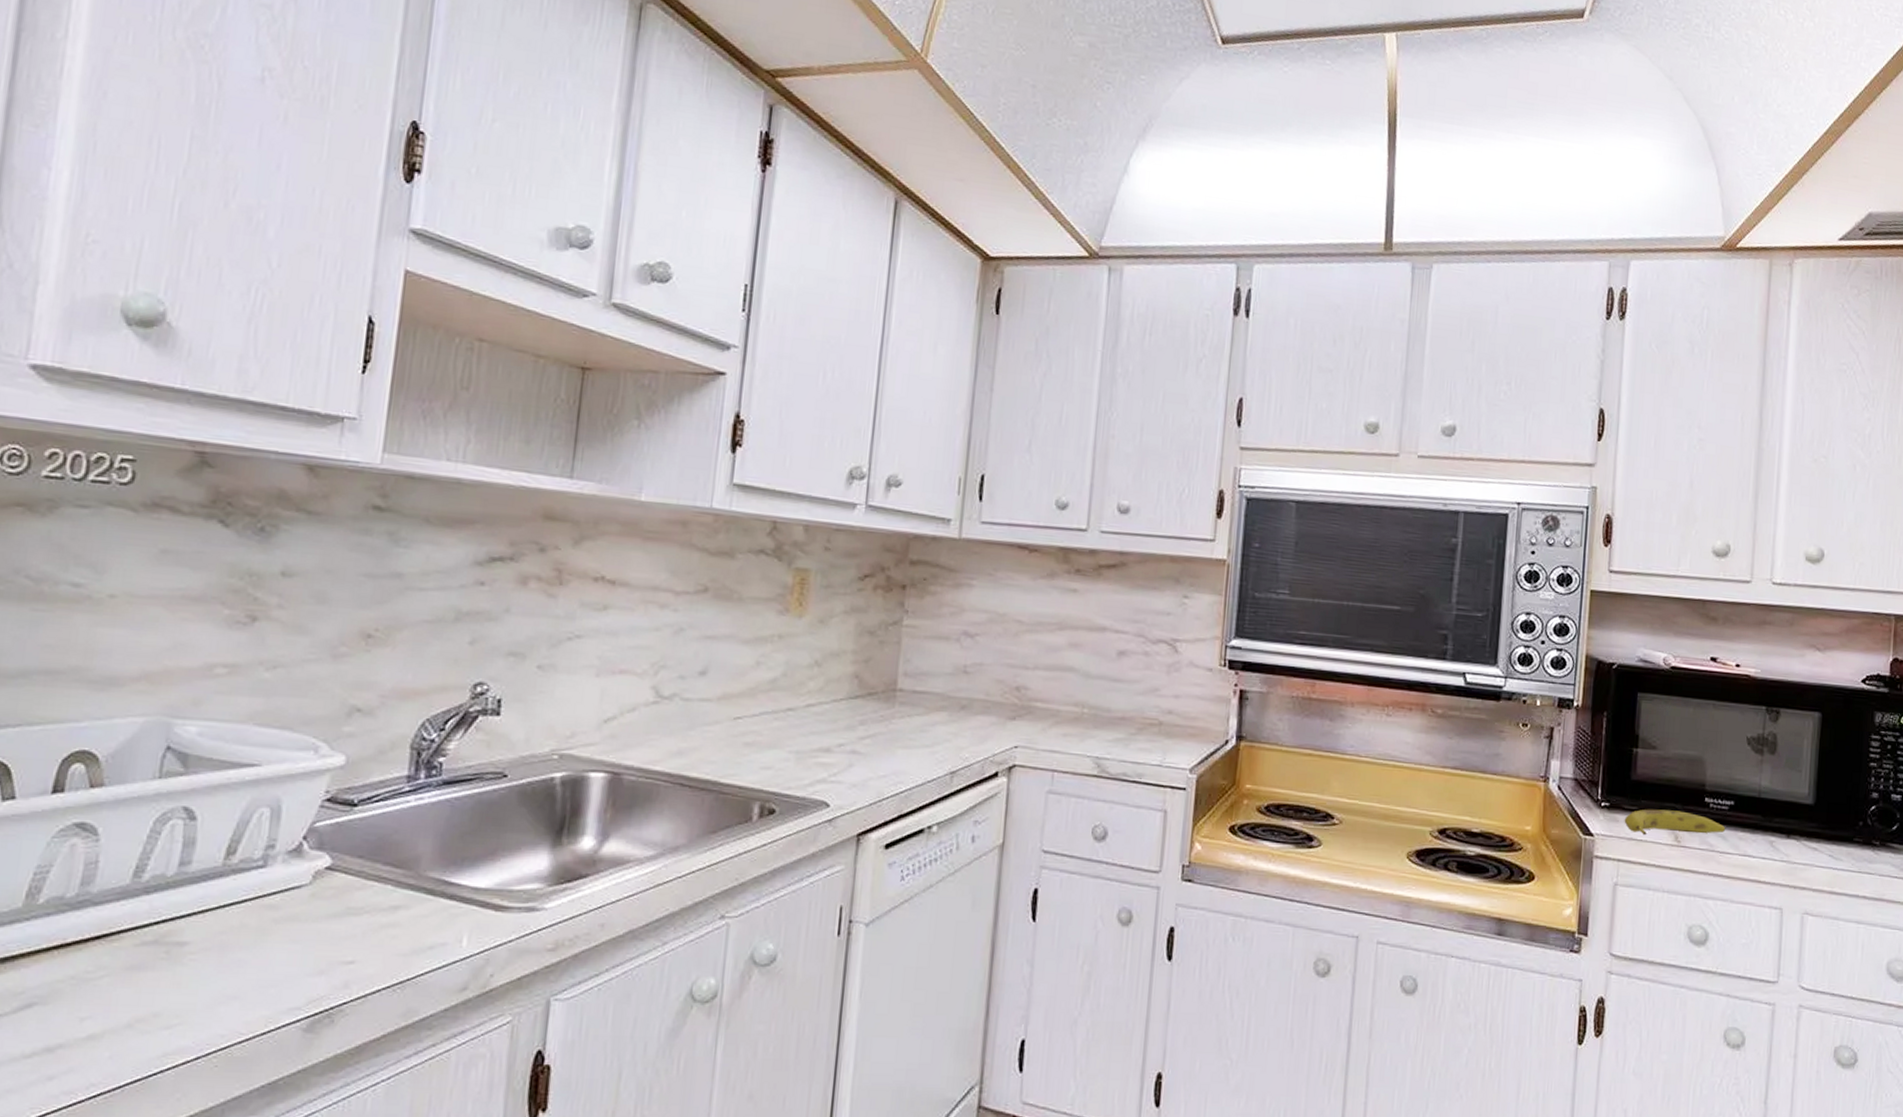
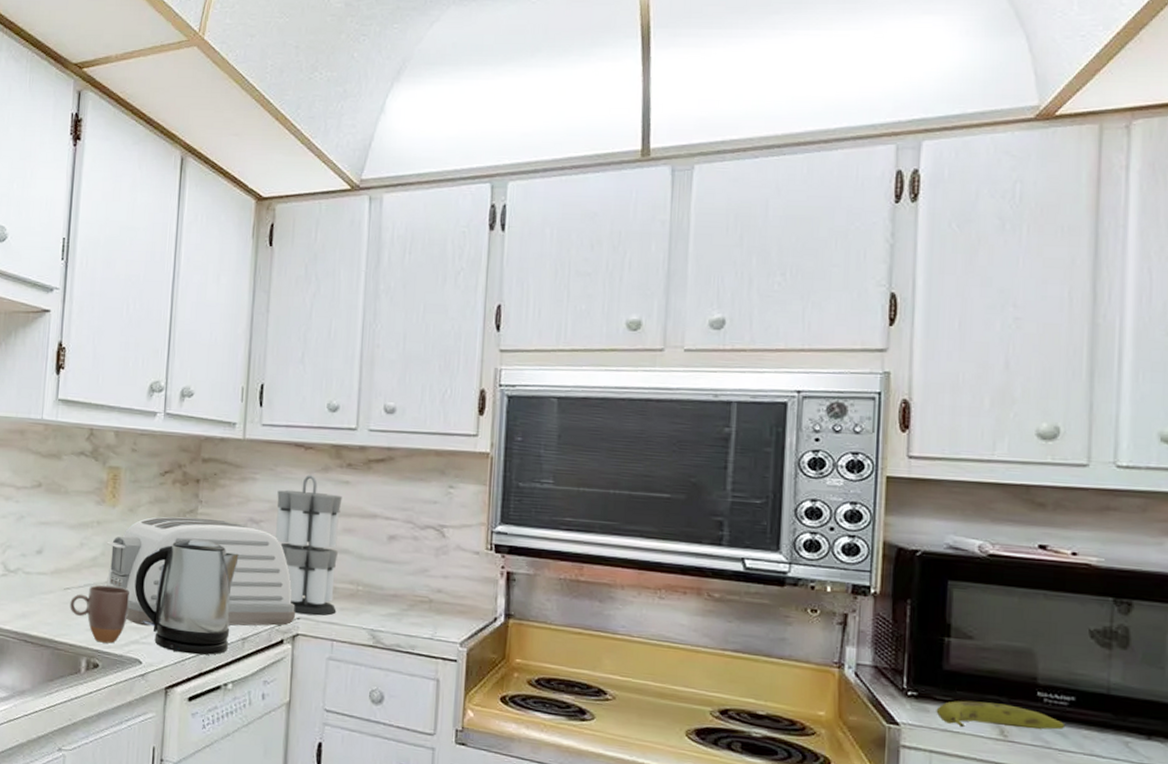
mug: none [740,712,818,784] -> present [70,584,131,644]
toaster: none [788,629,1013,761] -> present [106,516,296,626]
kettle: none [823,655,950,794] -> present [134,538,239,655]
spice rack: none [993,581,1069,744] -> present [276,475,343,616]

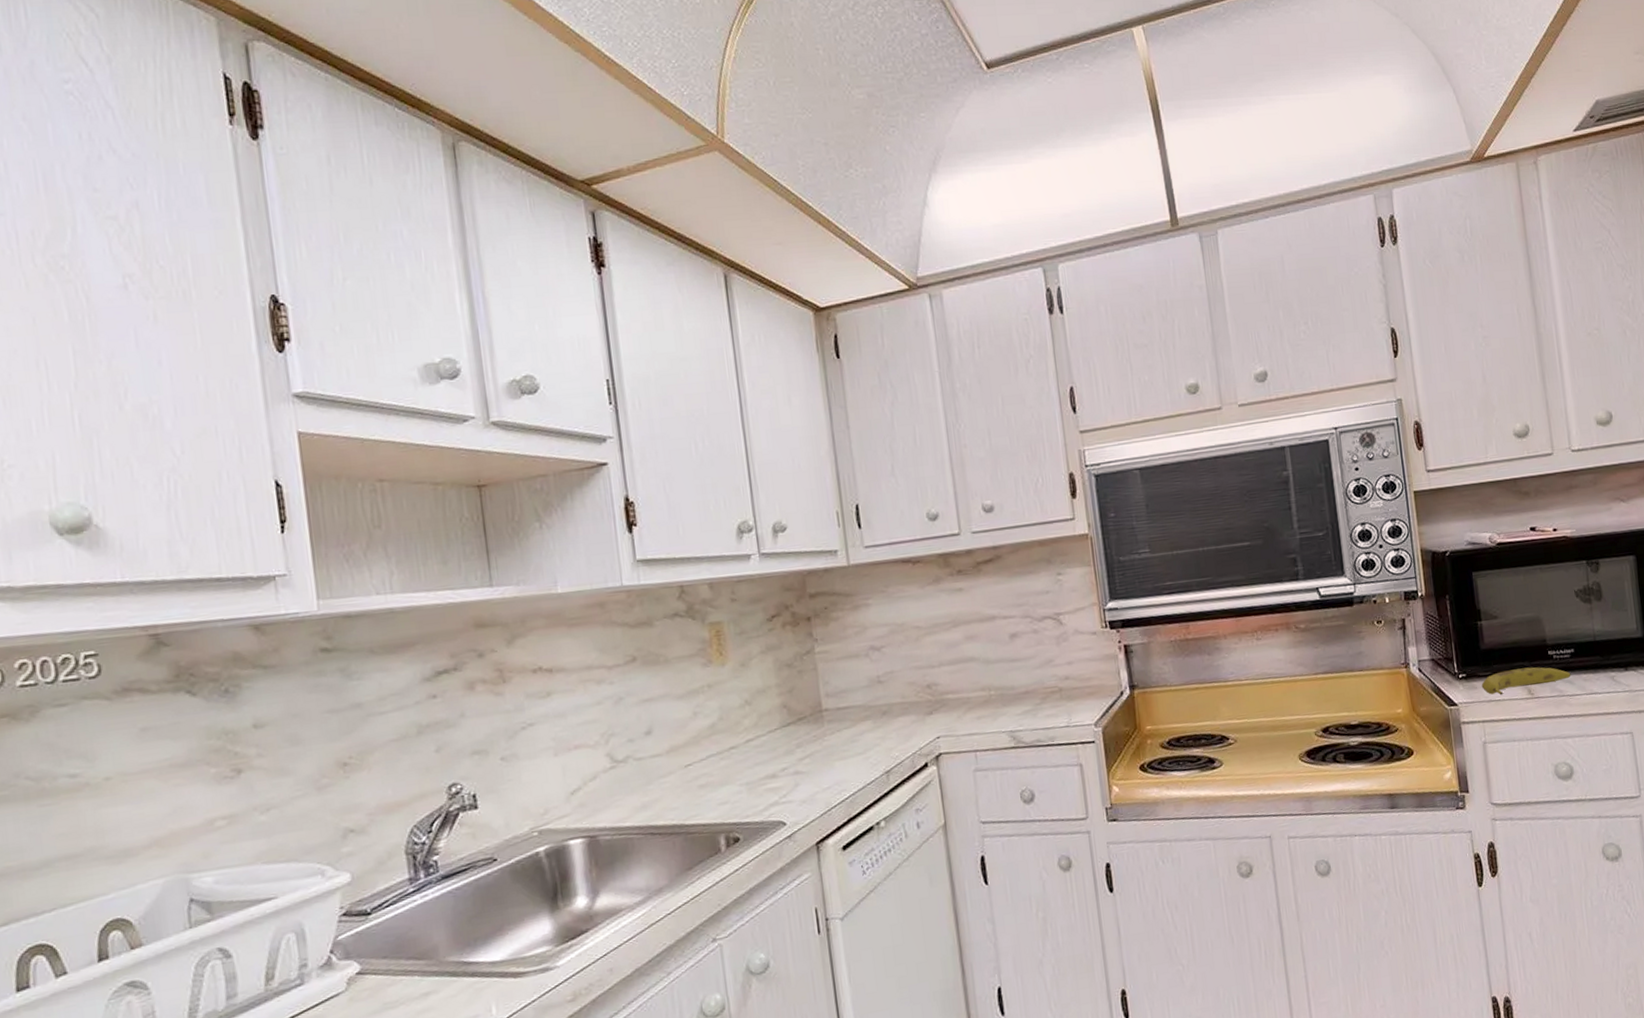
mug: present [70,584,131,644] -> none [694,749,762,814]
toaster: present [106,516,296,626] -> none [722,654,935,785]
kettle: present [134,538,239,655] -> none [761,679,873,804]
spice rack: present [276,475,343,616] -> none [893,589,974,734]

